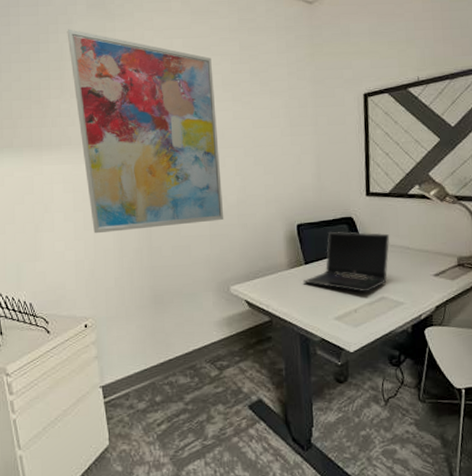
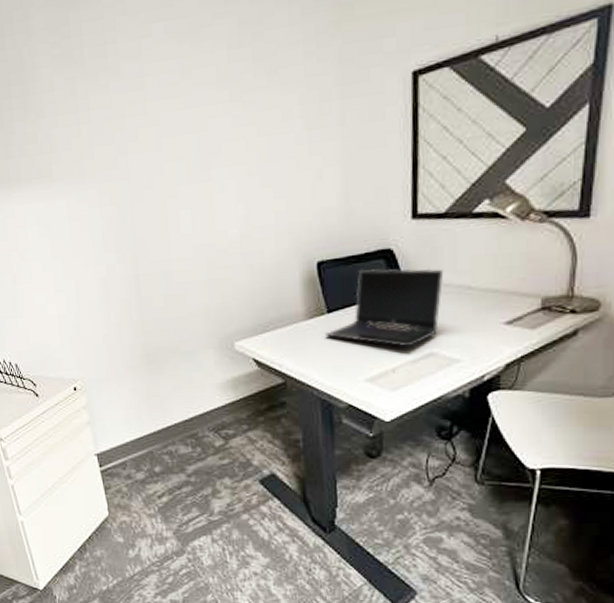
wall art: present [67,29,224,234] -> none [24,27,225,284]

